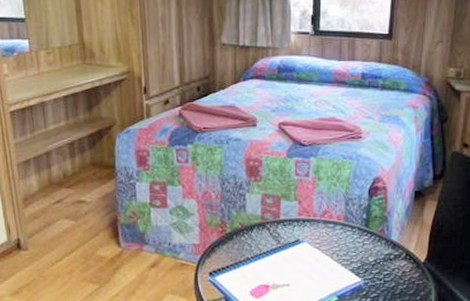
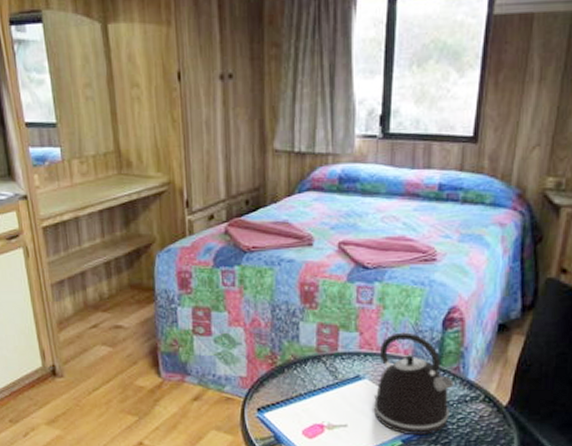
kettle: none [311,200,381,291] -> present [373,332,455,435]

